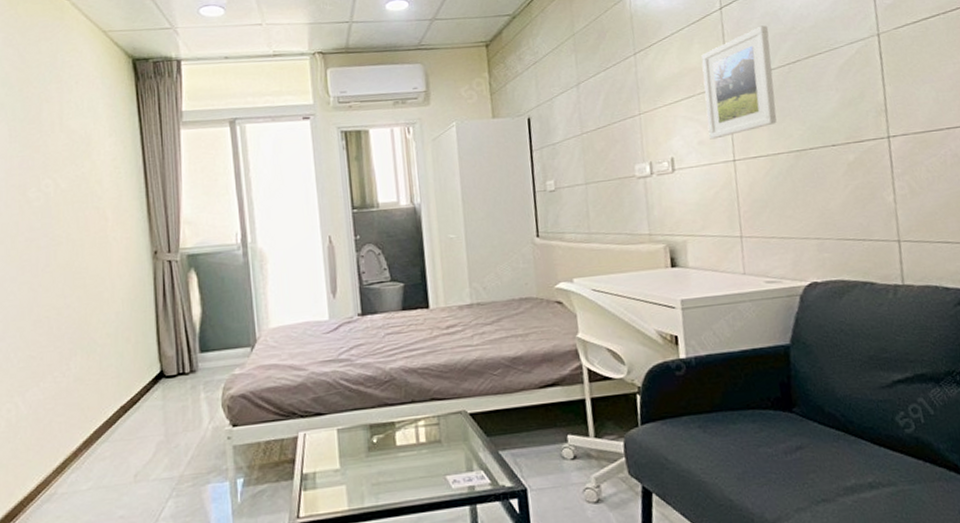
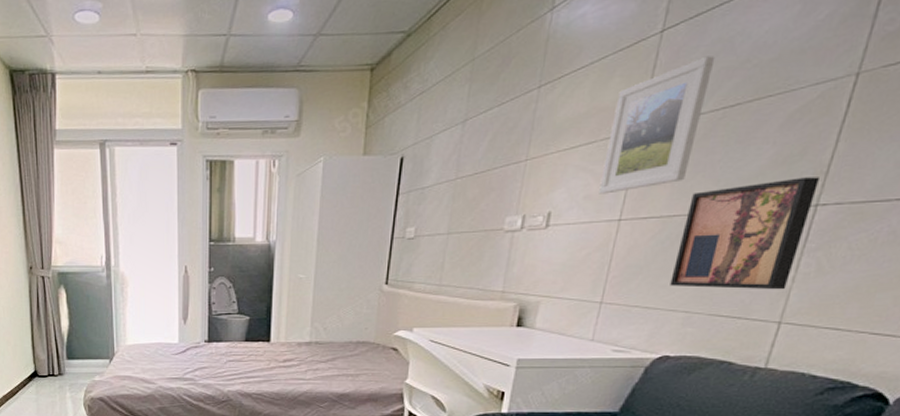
wall art: none [787,114,892,216] -> present [670,177,821,290]

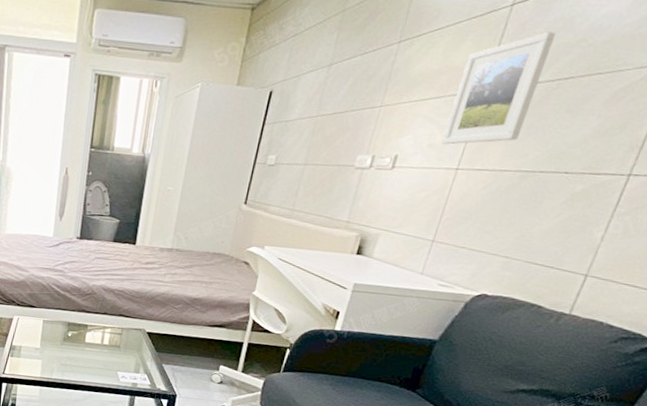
wall art: present [670,177,821,290] -> none [494,148,636,247]

